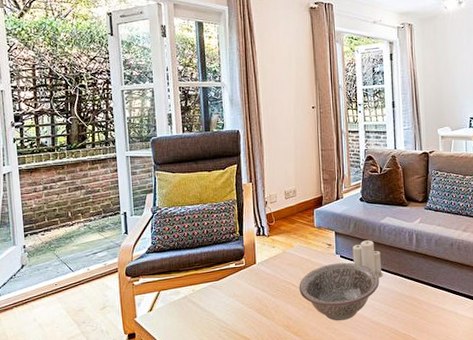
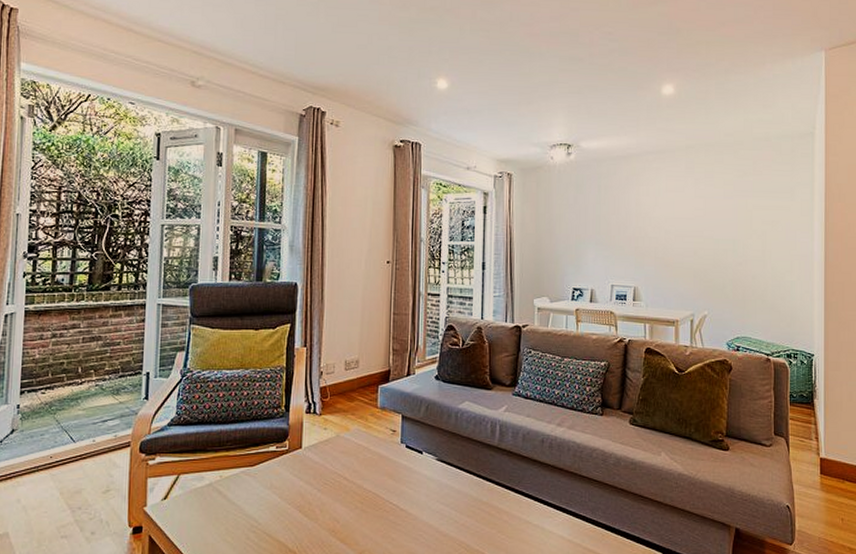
decorative bowl: present [299,262,380,321] -> none [352,454,452,528]
candle: present [352,239,383,278] -> none [421,427,457,477]

